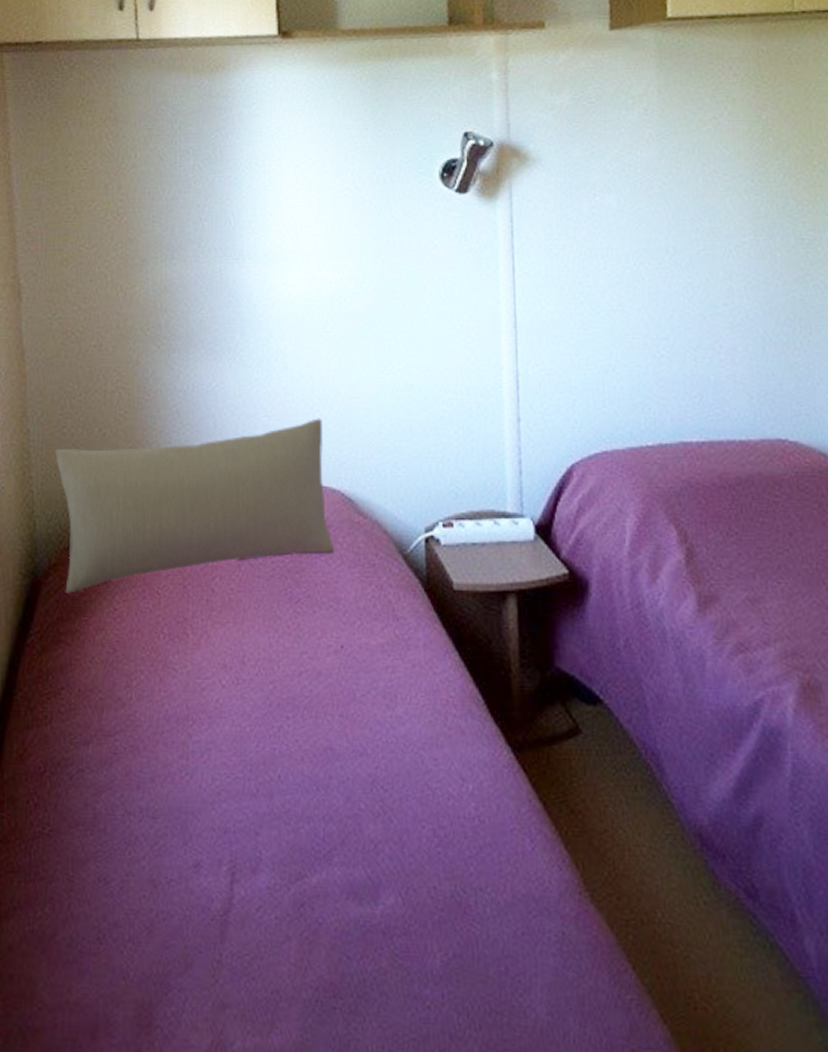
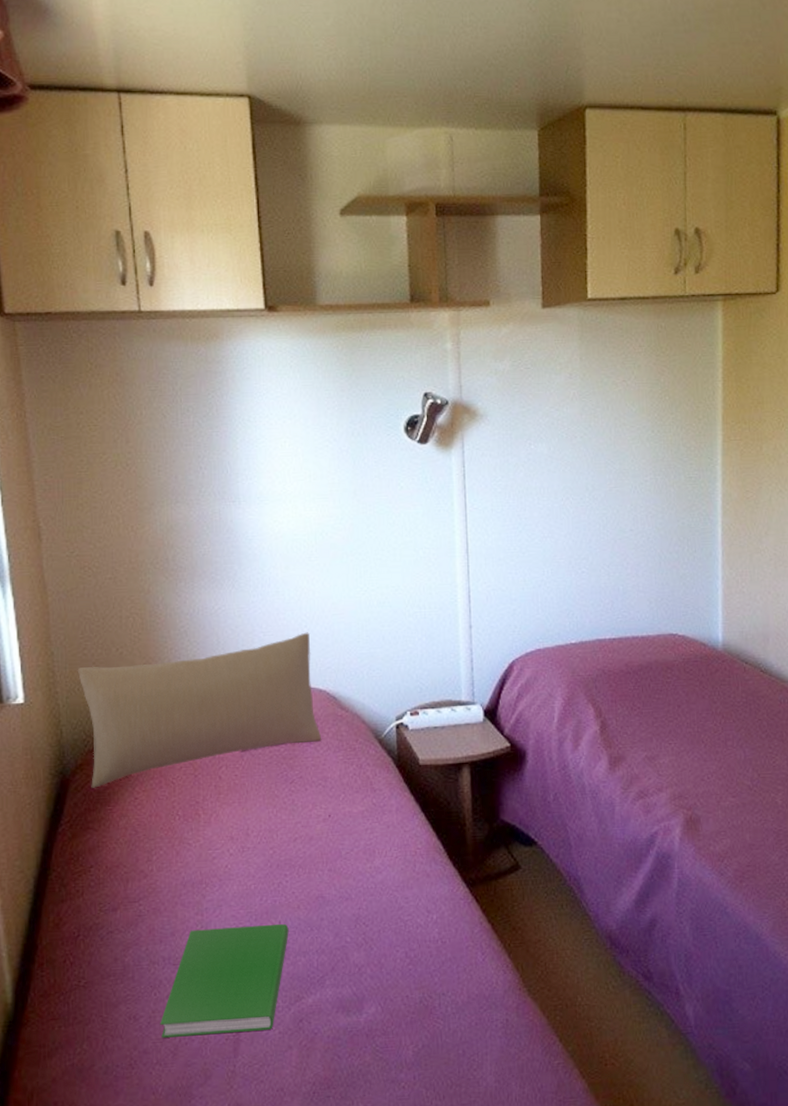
hardcover book: none [134,777,290,913] -> present [160,923,289,1038]

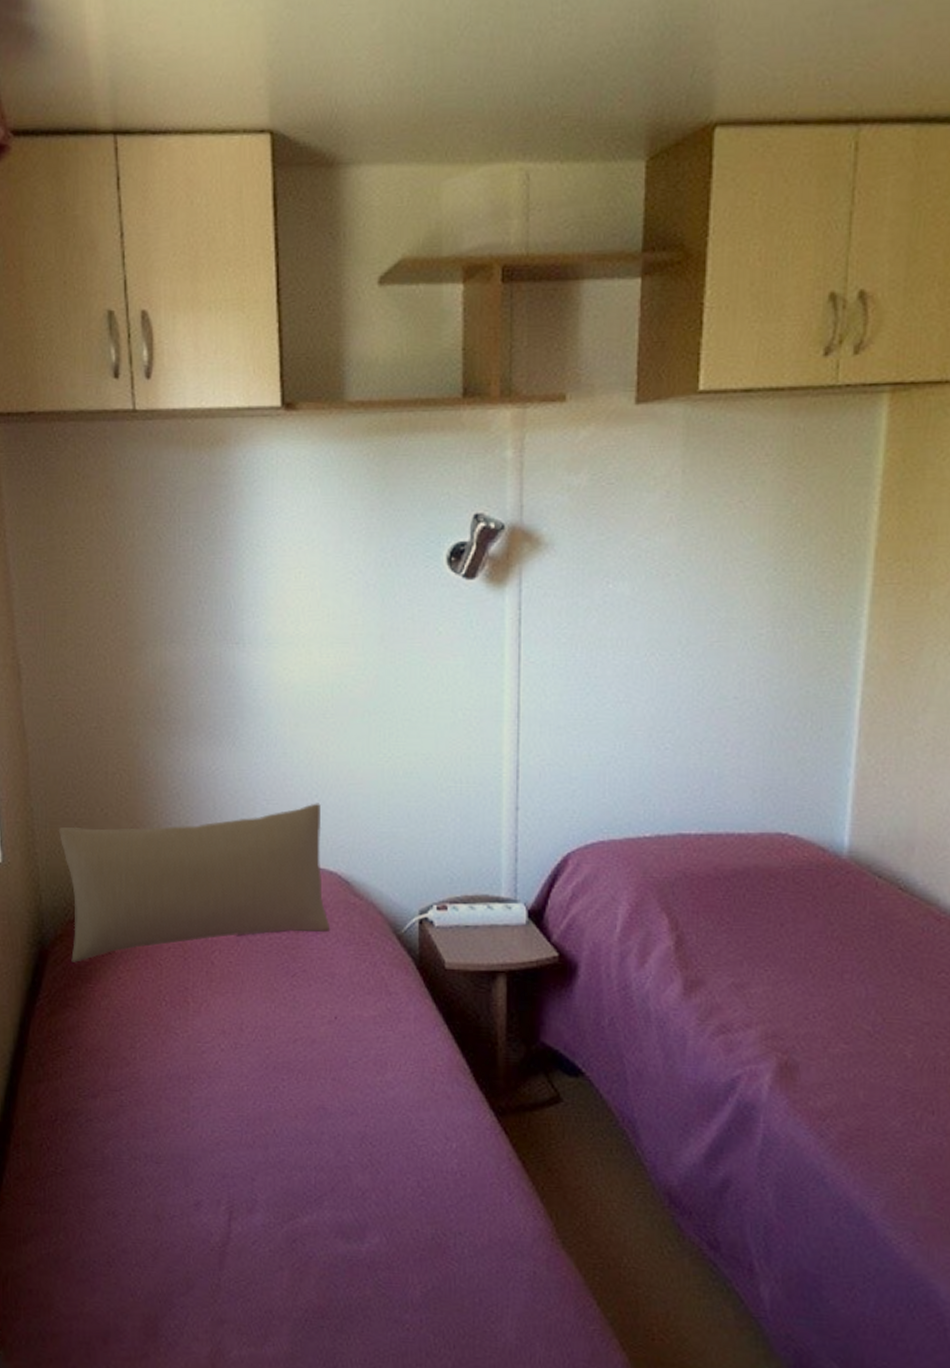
hardcover book: present [160,923,289,1038] -> none [140,1128,284,1246]

